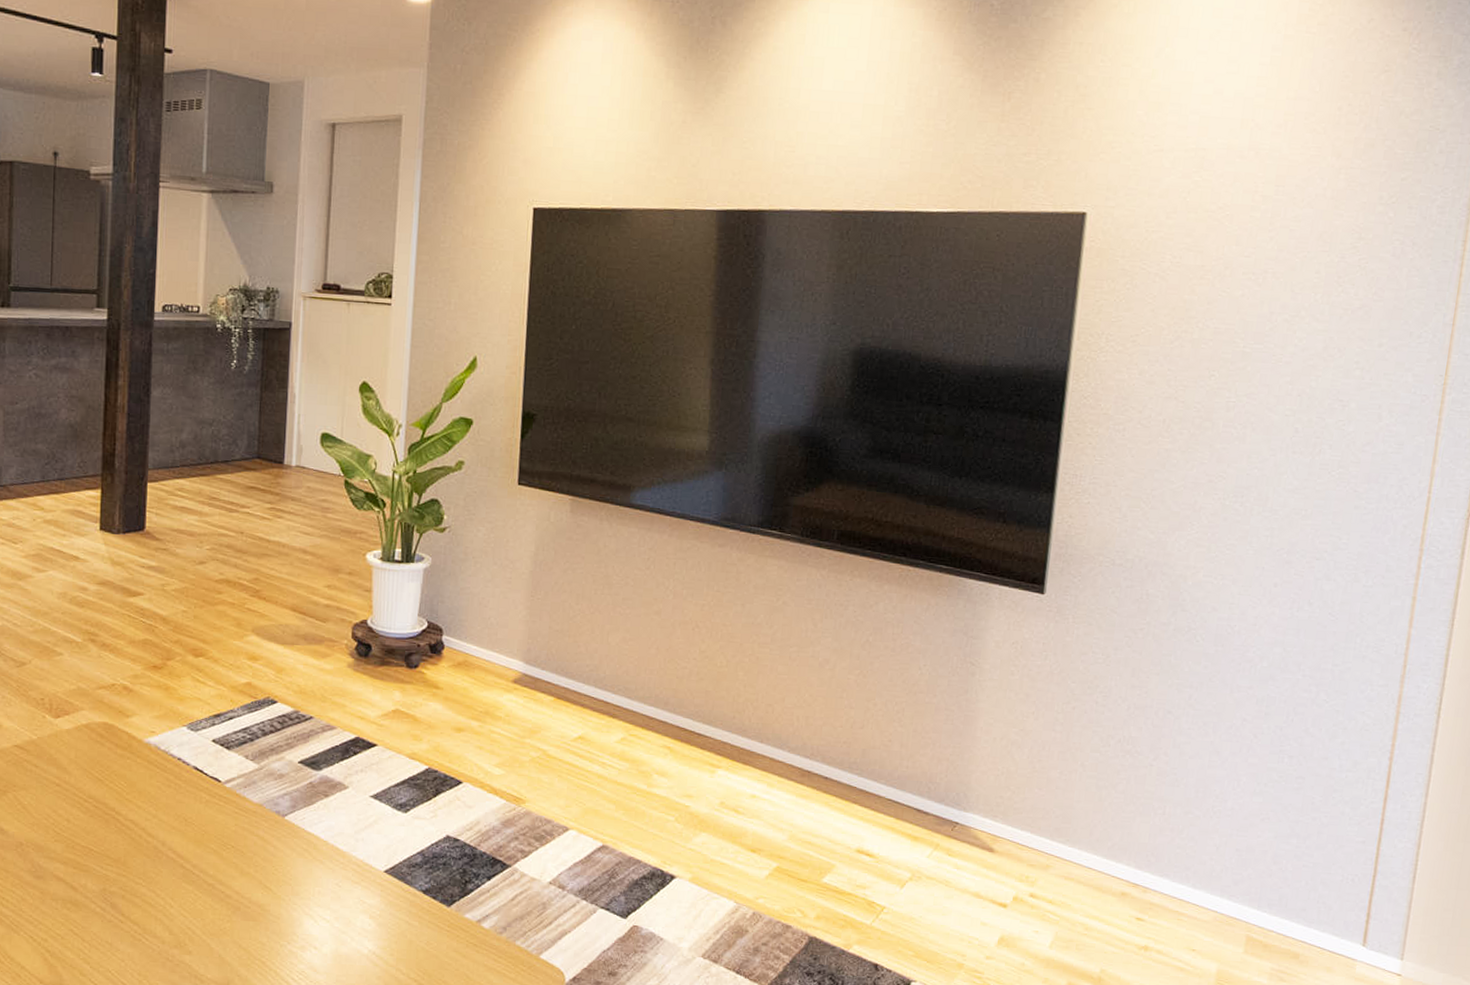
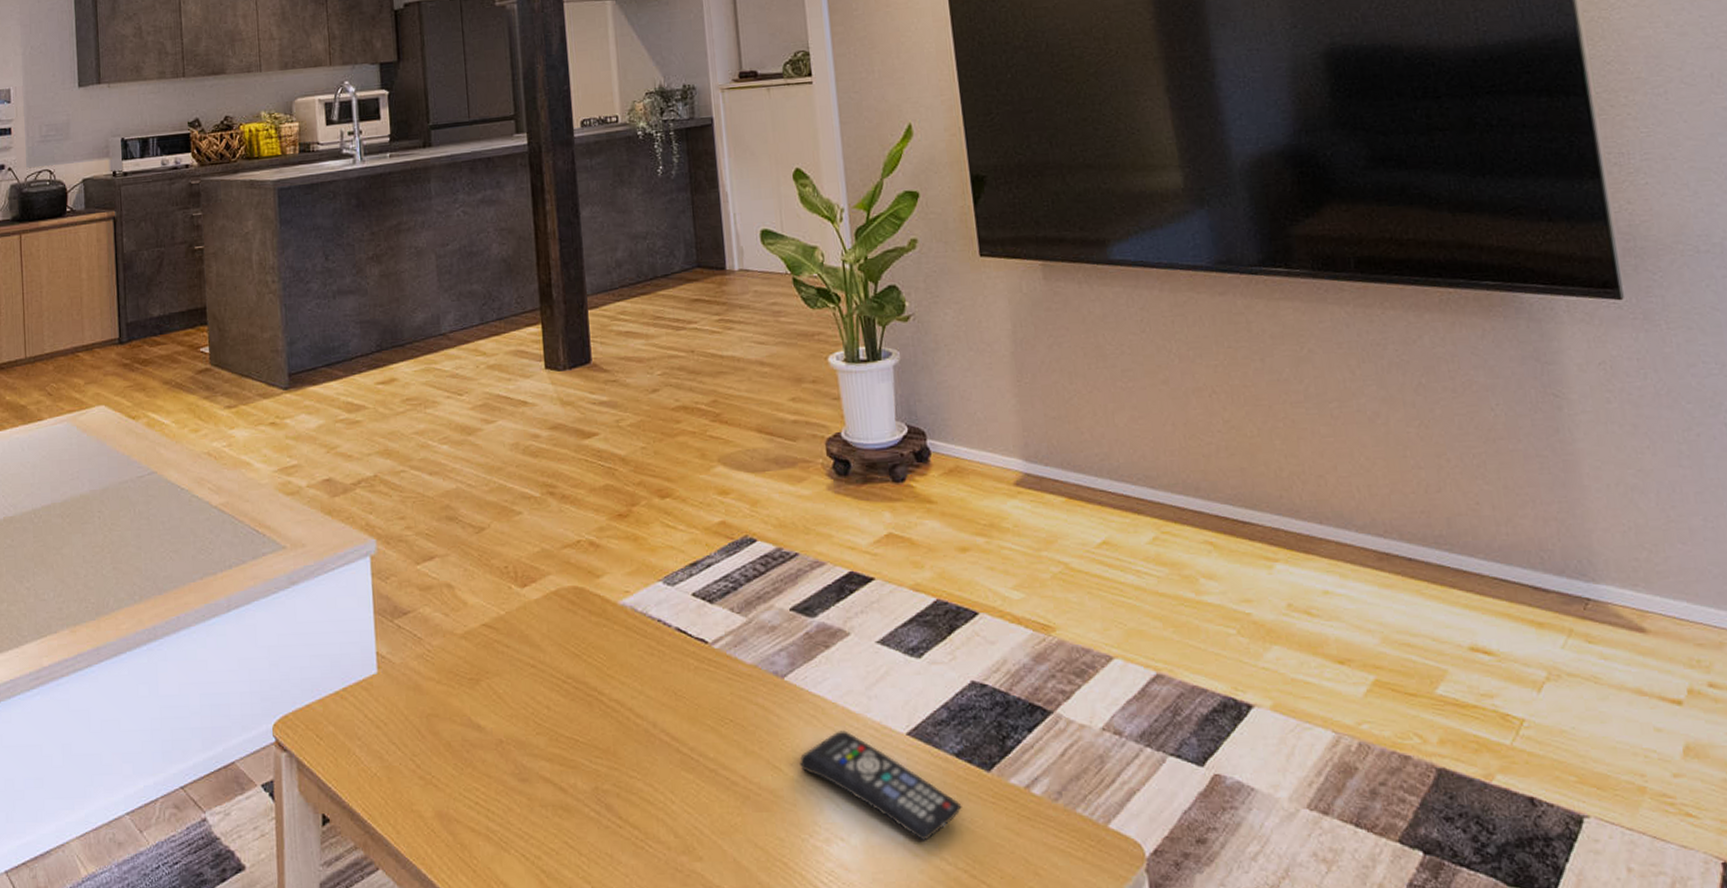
remote control: none [288,863,422,955] -> present [799,730,962,841]

